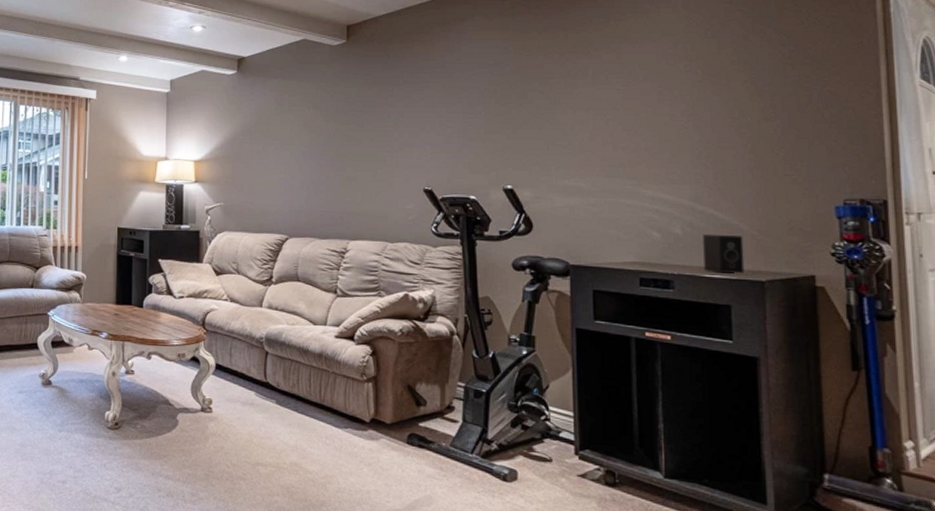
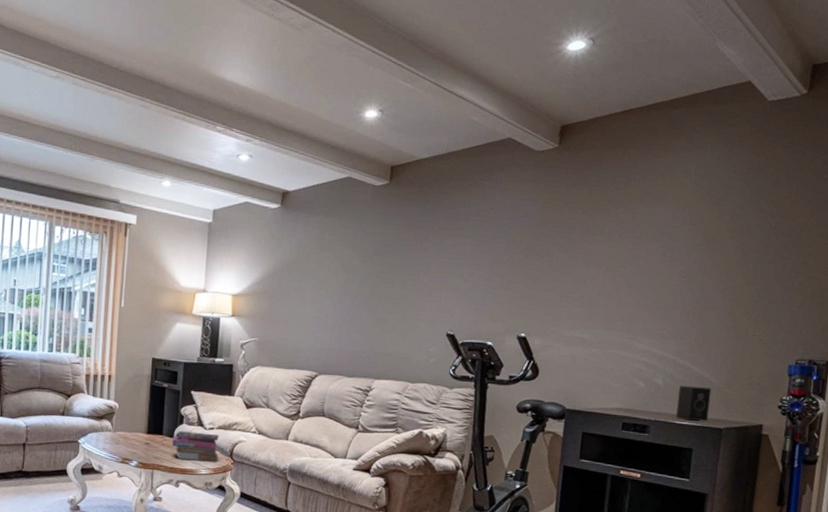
books: none [142,300,190,331] -> present [172,431,219,461]

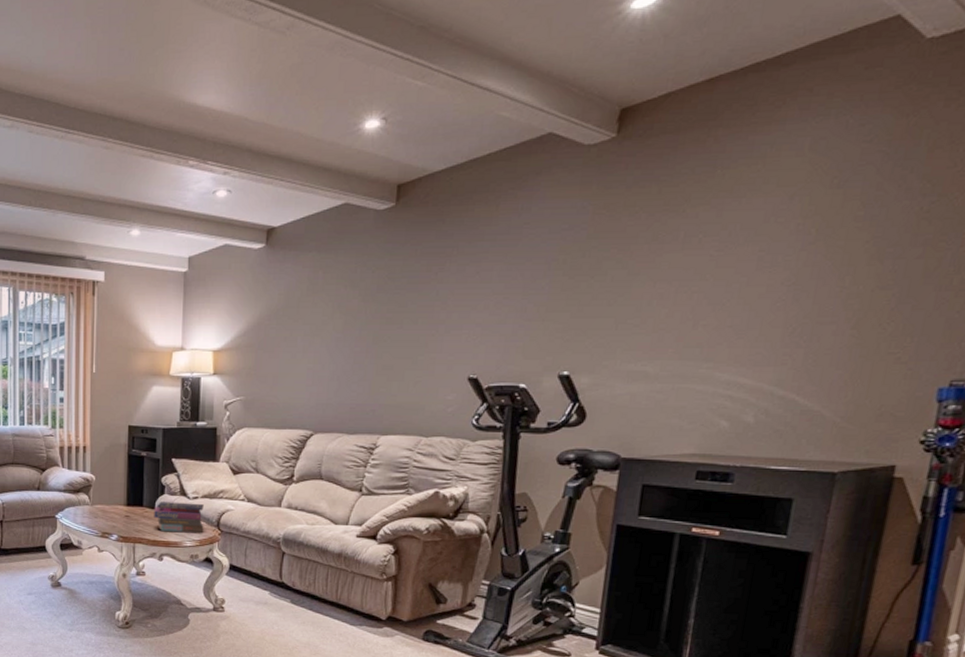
speaker: present [676,386,712,422] -> none [771,423,824,465]

